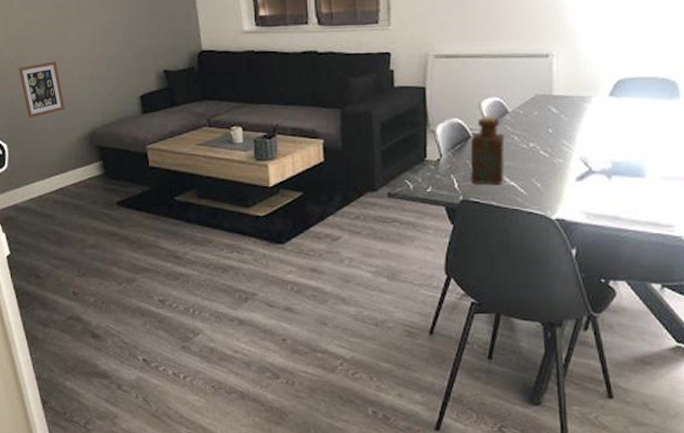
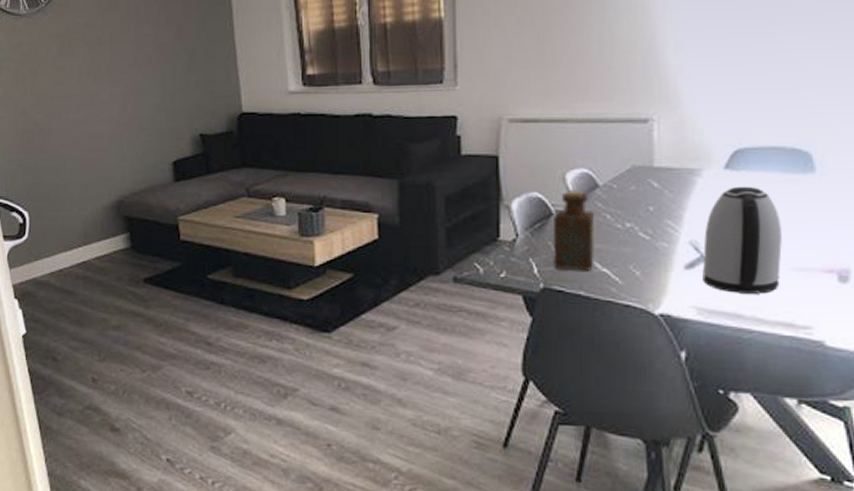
picture frame: present [18,61,65,118] -> none [44,123,92,185]
kettle: none [590,110,653,200] -> present [702,186,782,294]

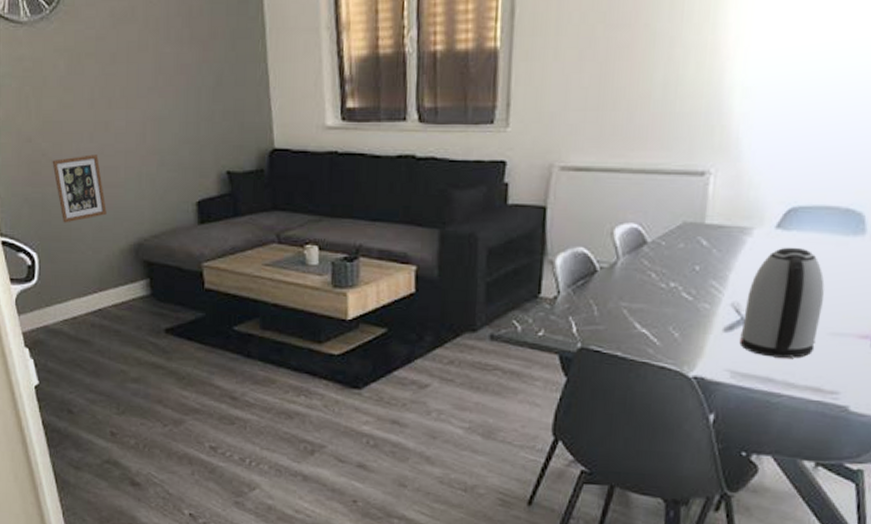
picture frame: none [44,123,92,185] -> present [52,154,107,223]
bottle: present [553,189,595,271] -> none [592,245,640,331]

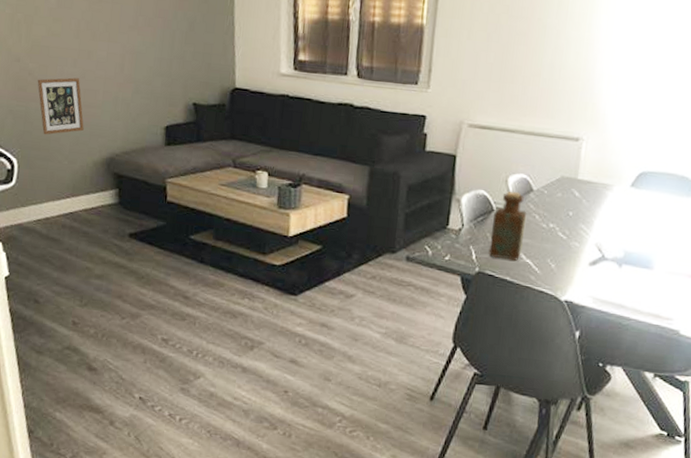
bottle: none [592,245,640,331] -> present [488,191,527,261]
kettle: present [739,247,825,358] -> none [600,202,665,290]

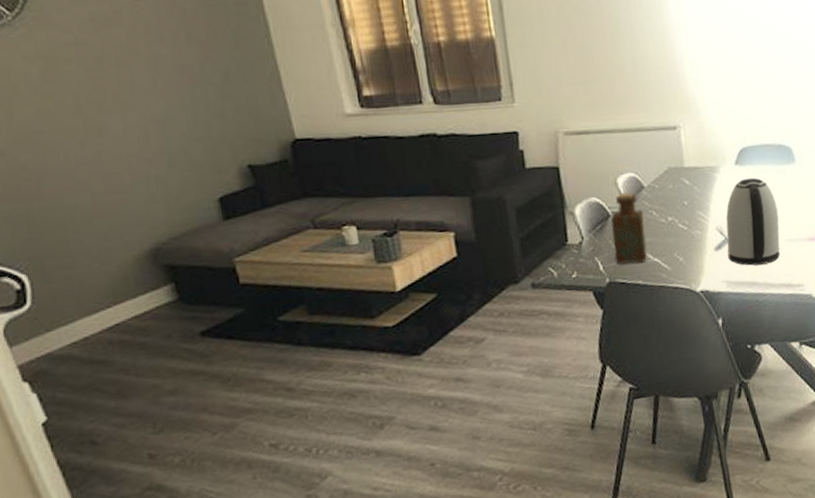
picture frame: present [37,77,84,135] -> none [35,162,112,238]
kettle: none [600,202,665,290] -> present [726,177,780,266]

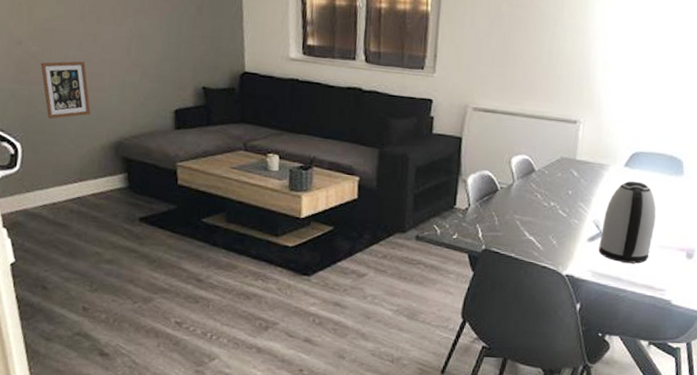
picture frame: none [35,162,112,238] -> present [40,61,91,119]
bottle: present [611,191,648,265] -> none [494,171,530,238]

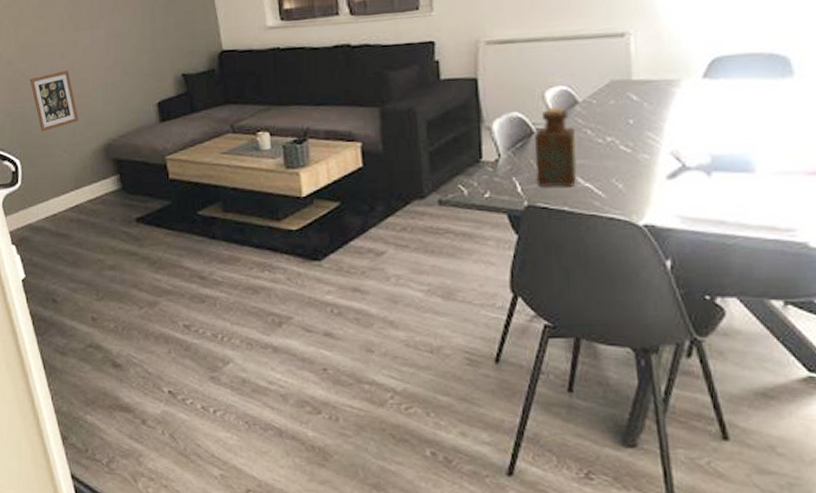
bottle: none [494,171,530,238] -> present [534,107,577,187]
kettle: present [598,181,656,264] -> none [684,94,763,200]

